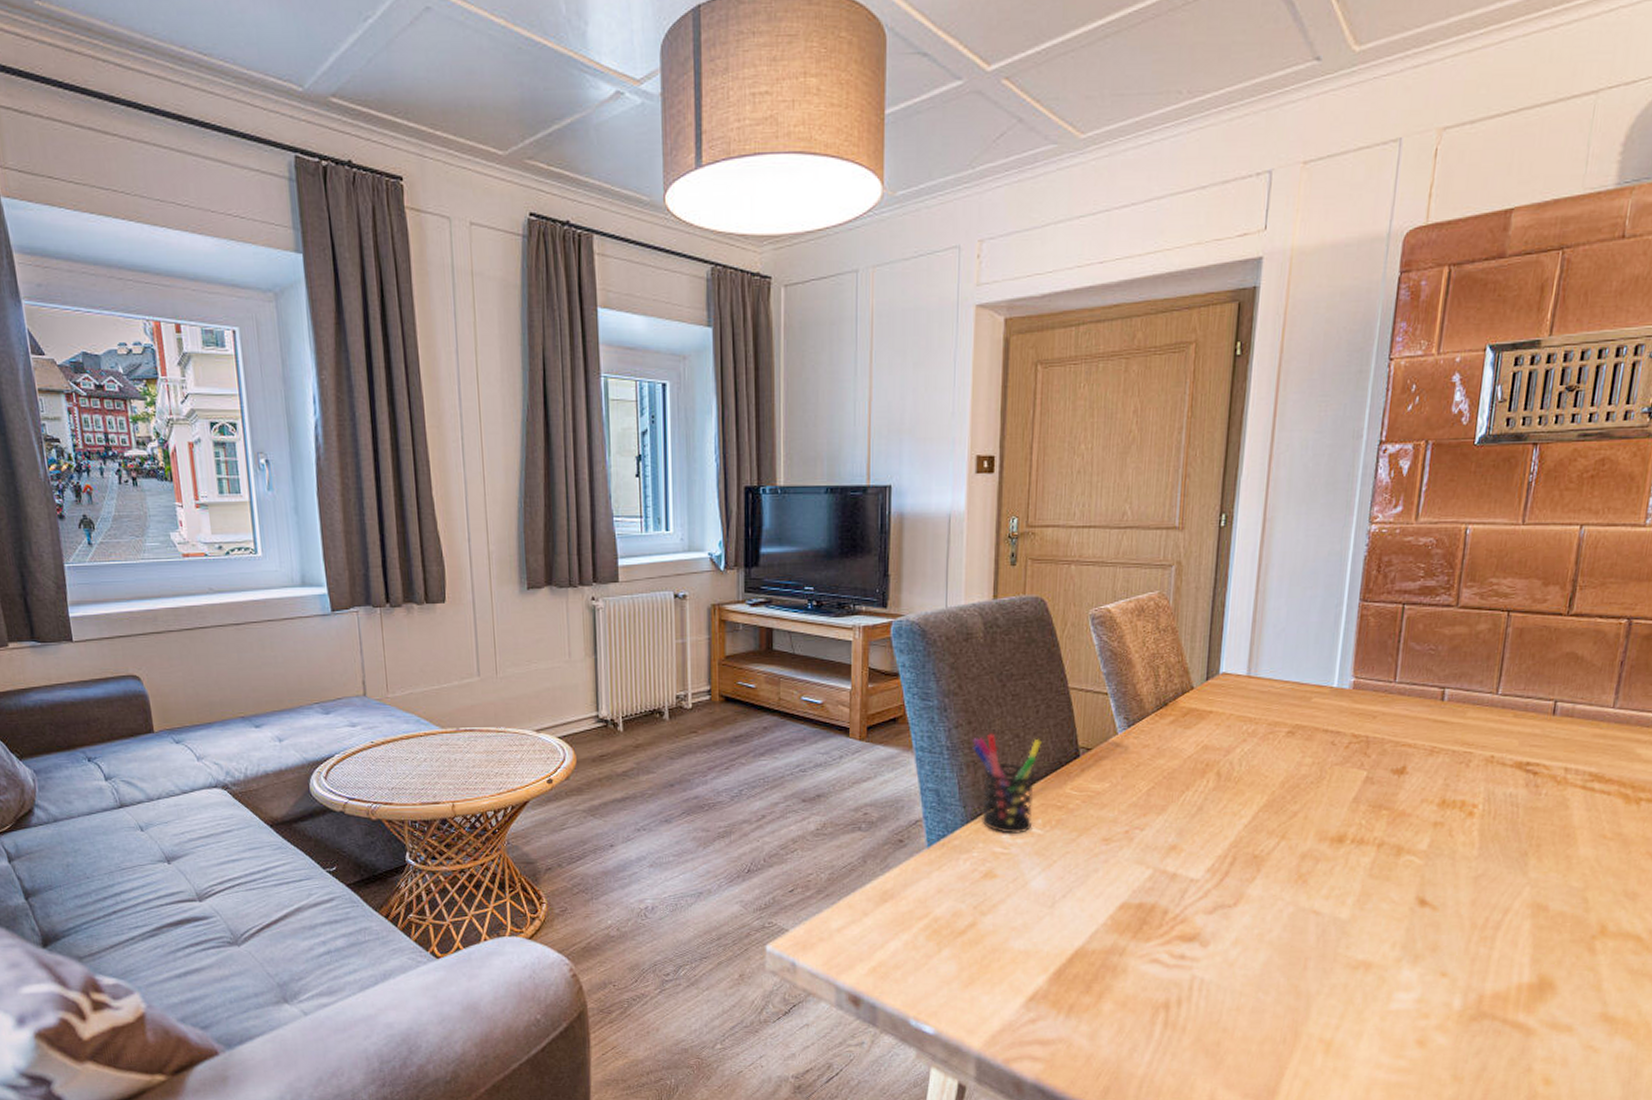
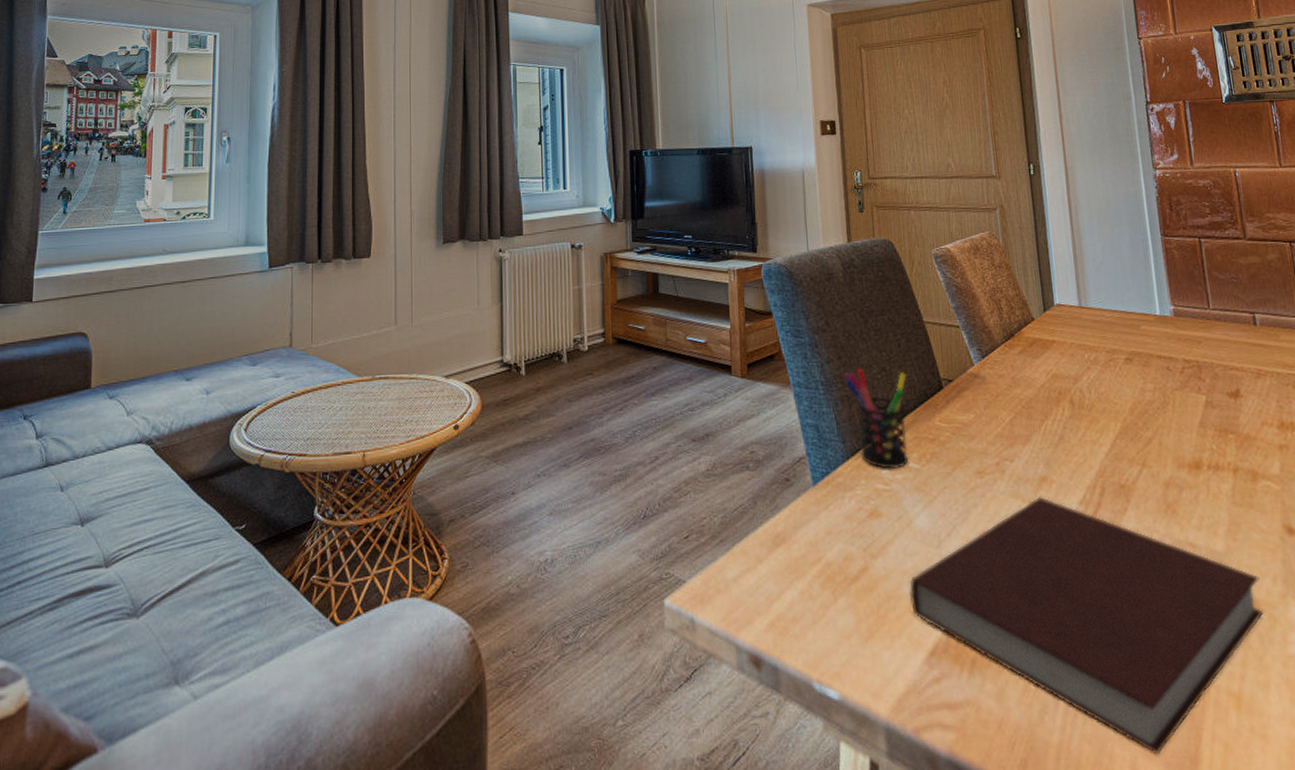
notebook: none [1015,863,1378,1087] -> present [909,495,1264,755]

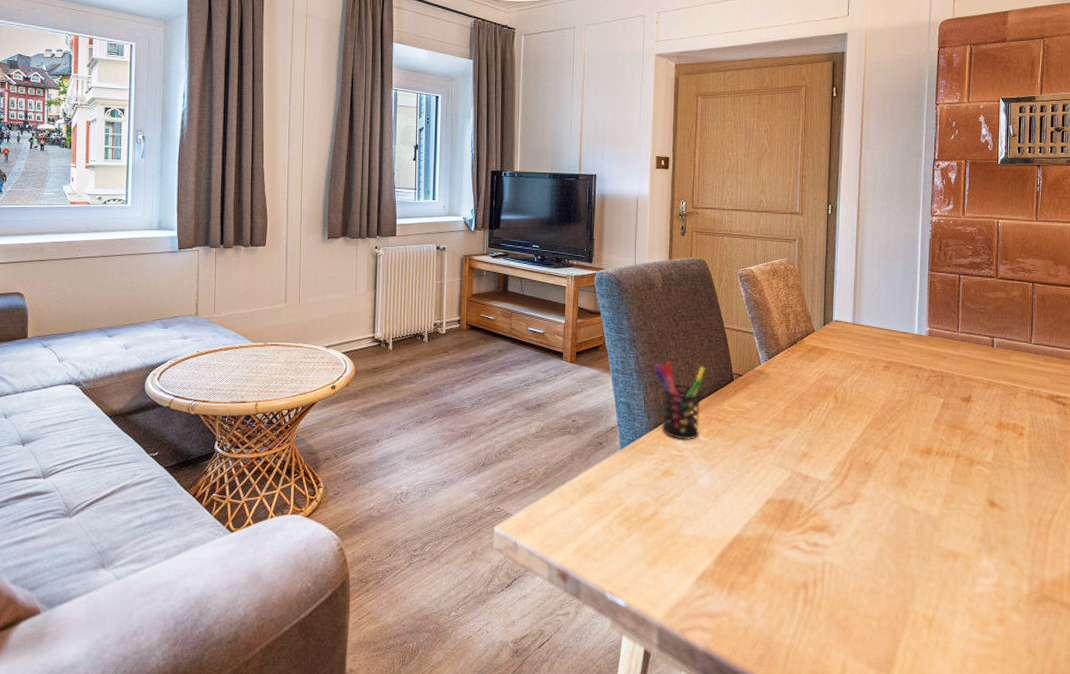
notebook: present [909,495,1264,755] -> none [688,467,962,657]

